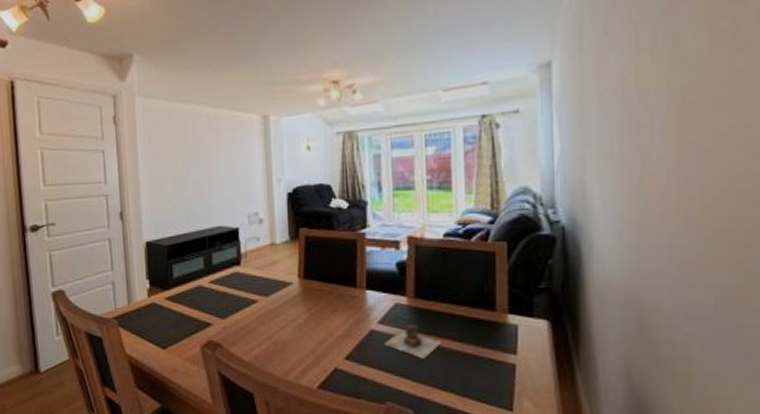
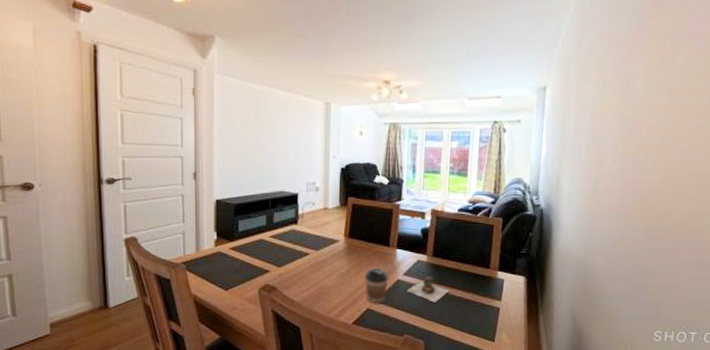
coffee cup: none [327,315,360,362] -> present [364,267,389,304]

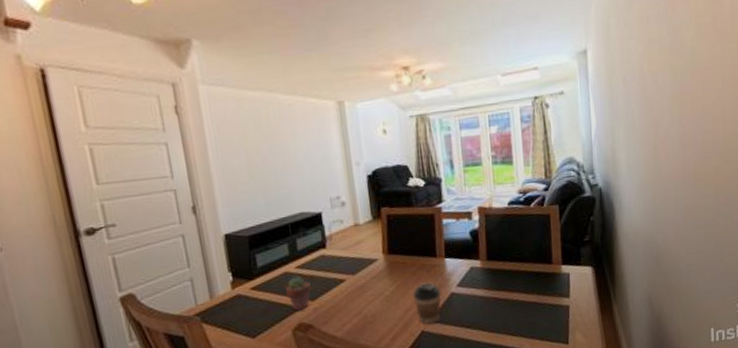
potted succulent: none [258,244,280,274] -> present [285,276,311,312]
teapot: present [406,275,449,303] -> none [463,282,511,312]

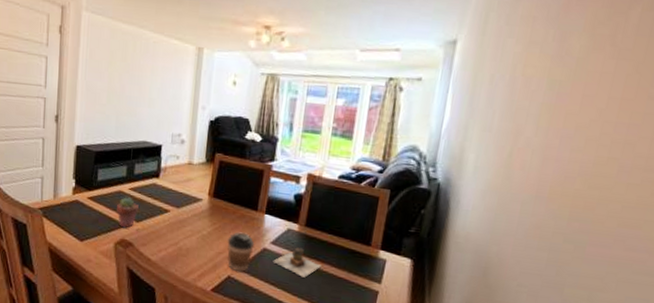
teapot: none [463,282,511,312] -> present [273,246,321,278]

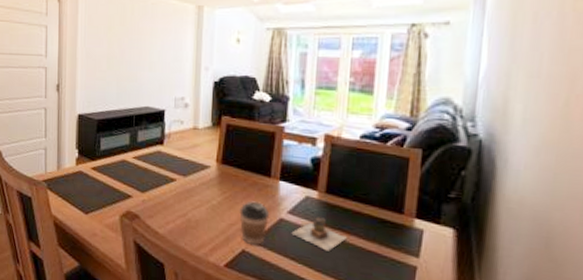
potted succulent: present [116,197,139,228] -> none [120,166,143,199]

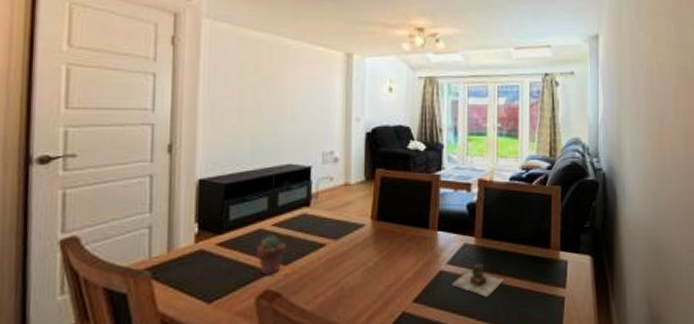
potted succulent: none [120,166,143,199] -> present [255,236,286,276]
coffee cup: present [239,201,270,245] -> none [398,256,430,305]

